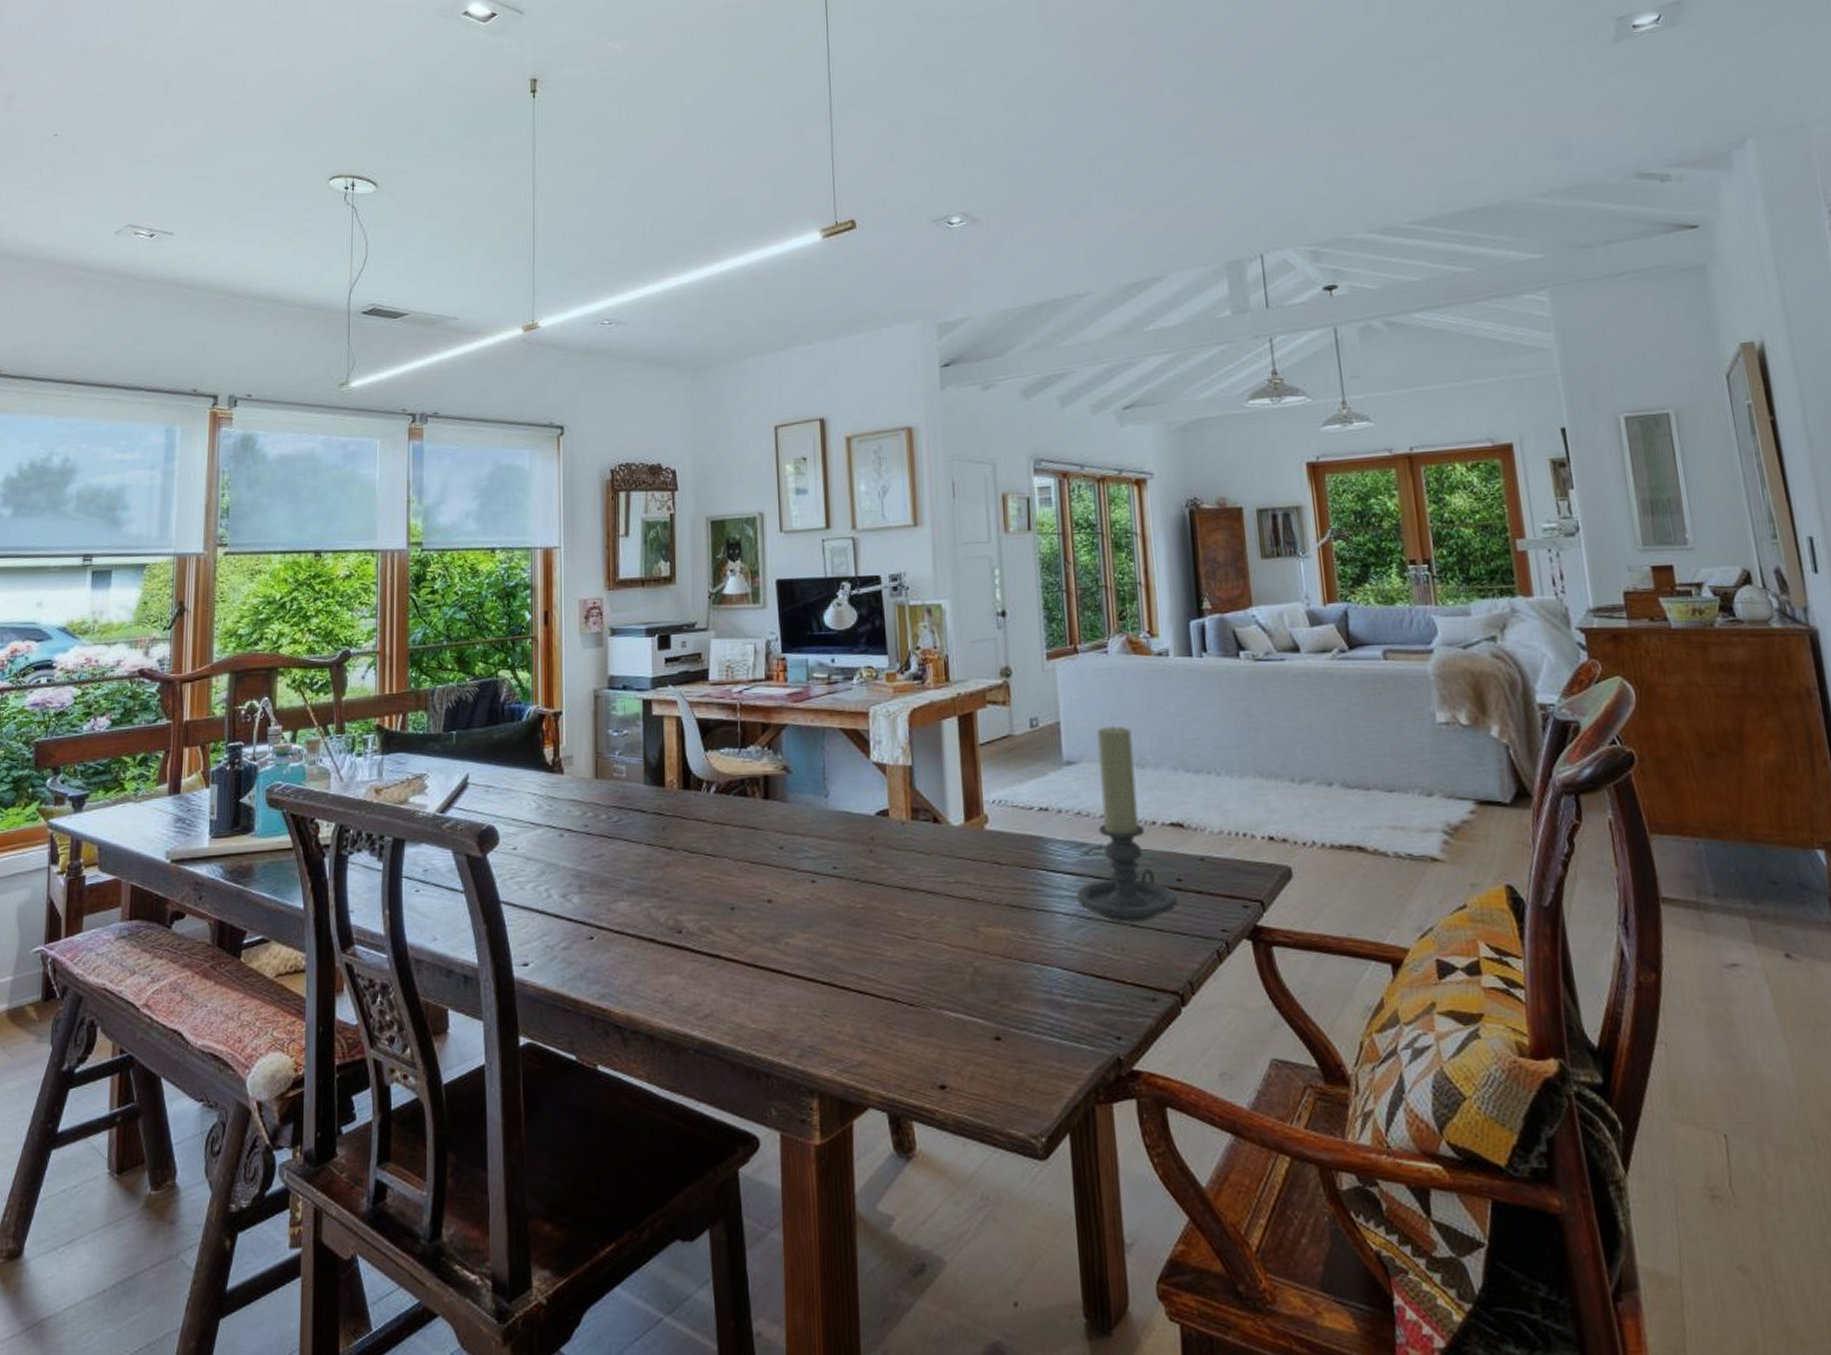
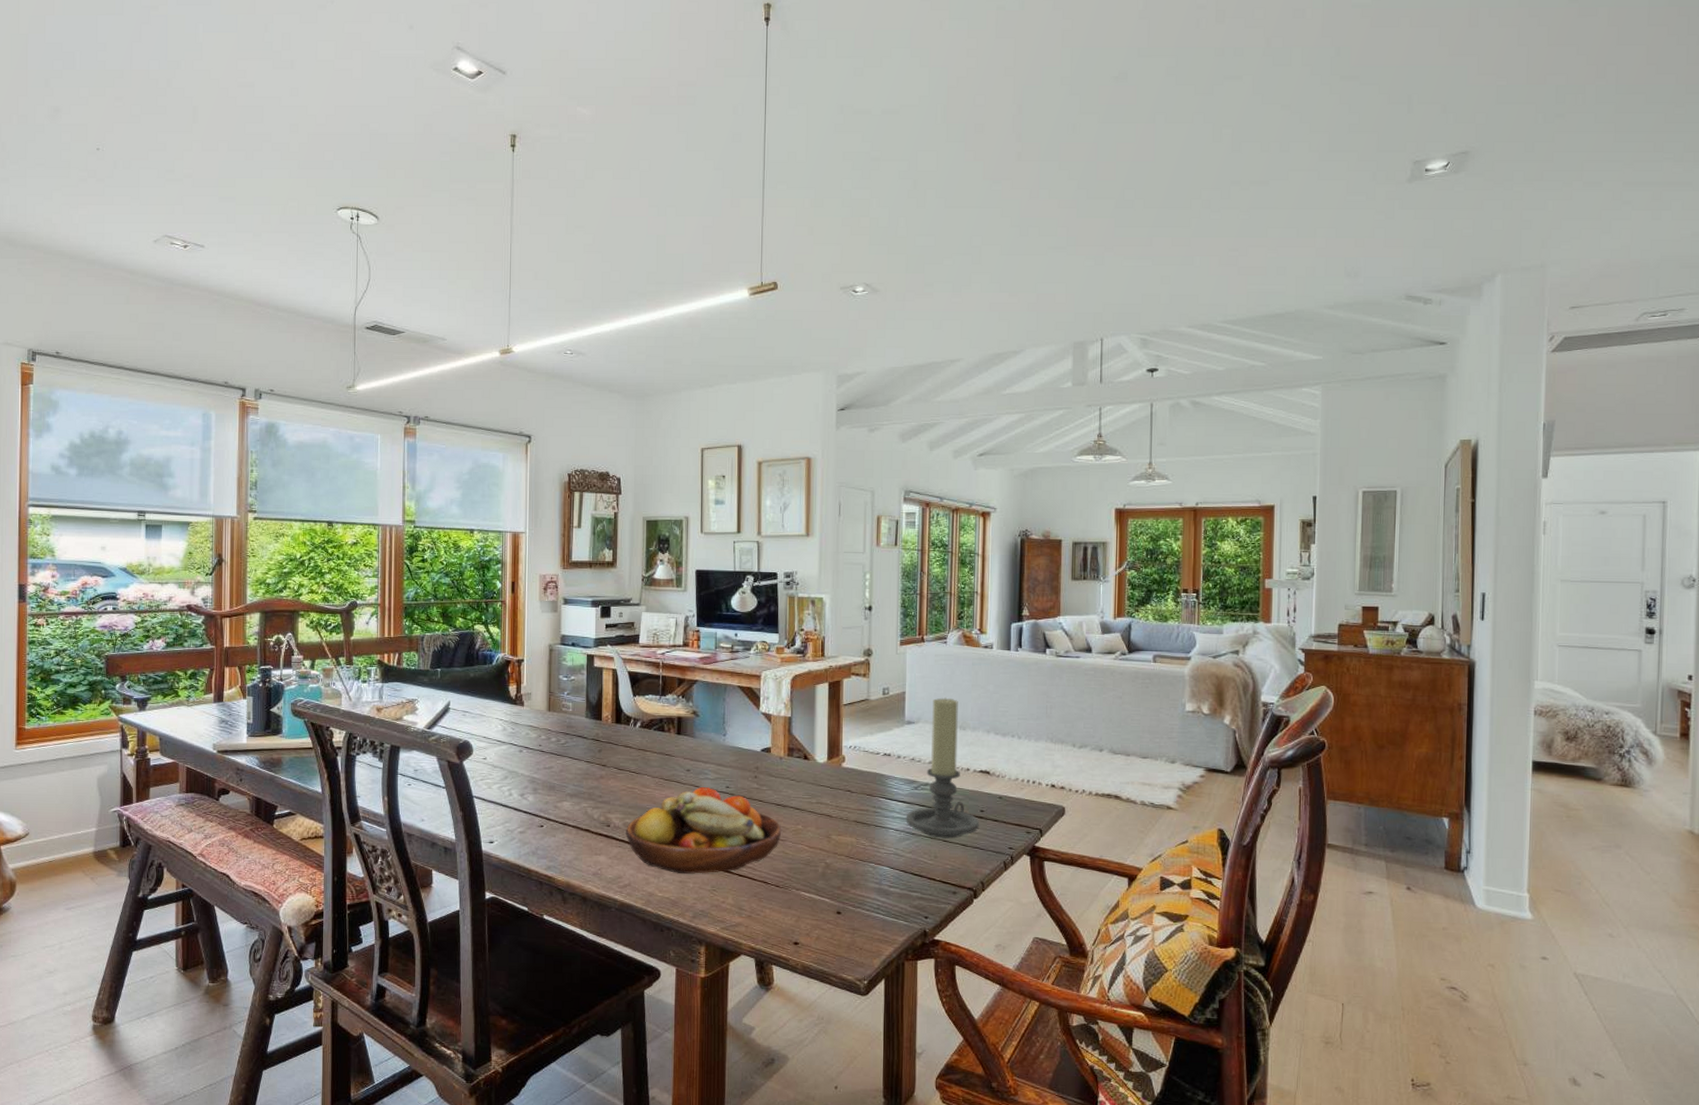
fruit bowl: none [701,870,911,994] -> present [625,787,782,874]

